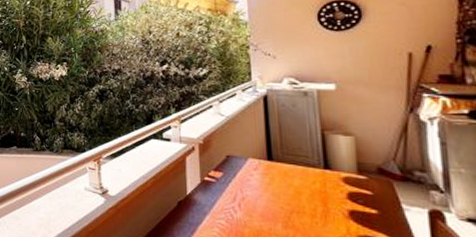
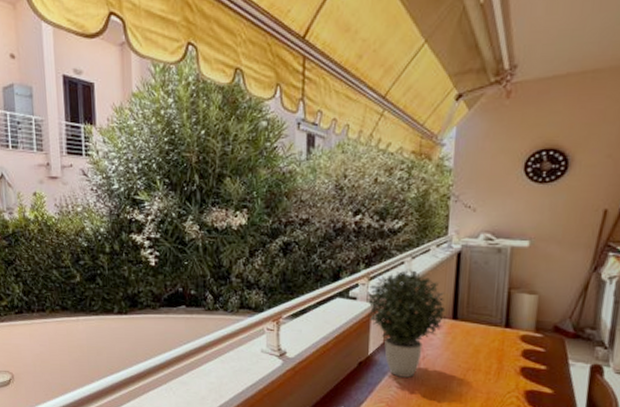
potted plant: none [179,113,262,219] -> present [366,270,447,378]

